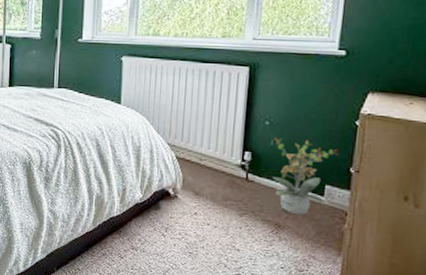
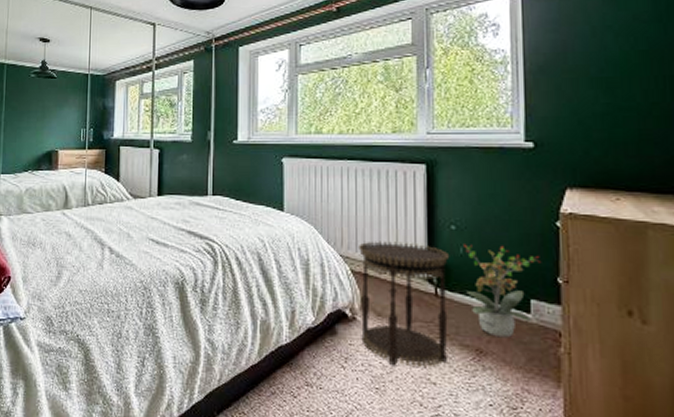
side table: none [180,132,262,237] -> present [359,241,450,368]

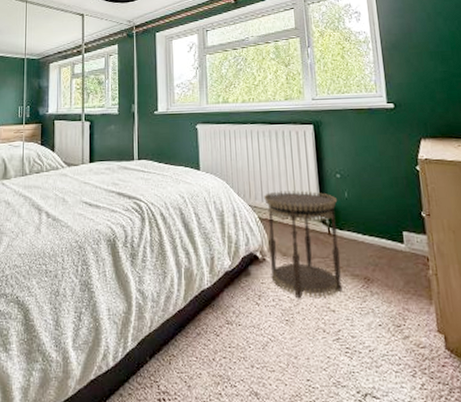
potted plant: present [464,244,540,337] -> none [347,188,407,265]

